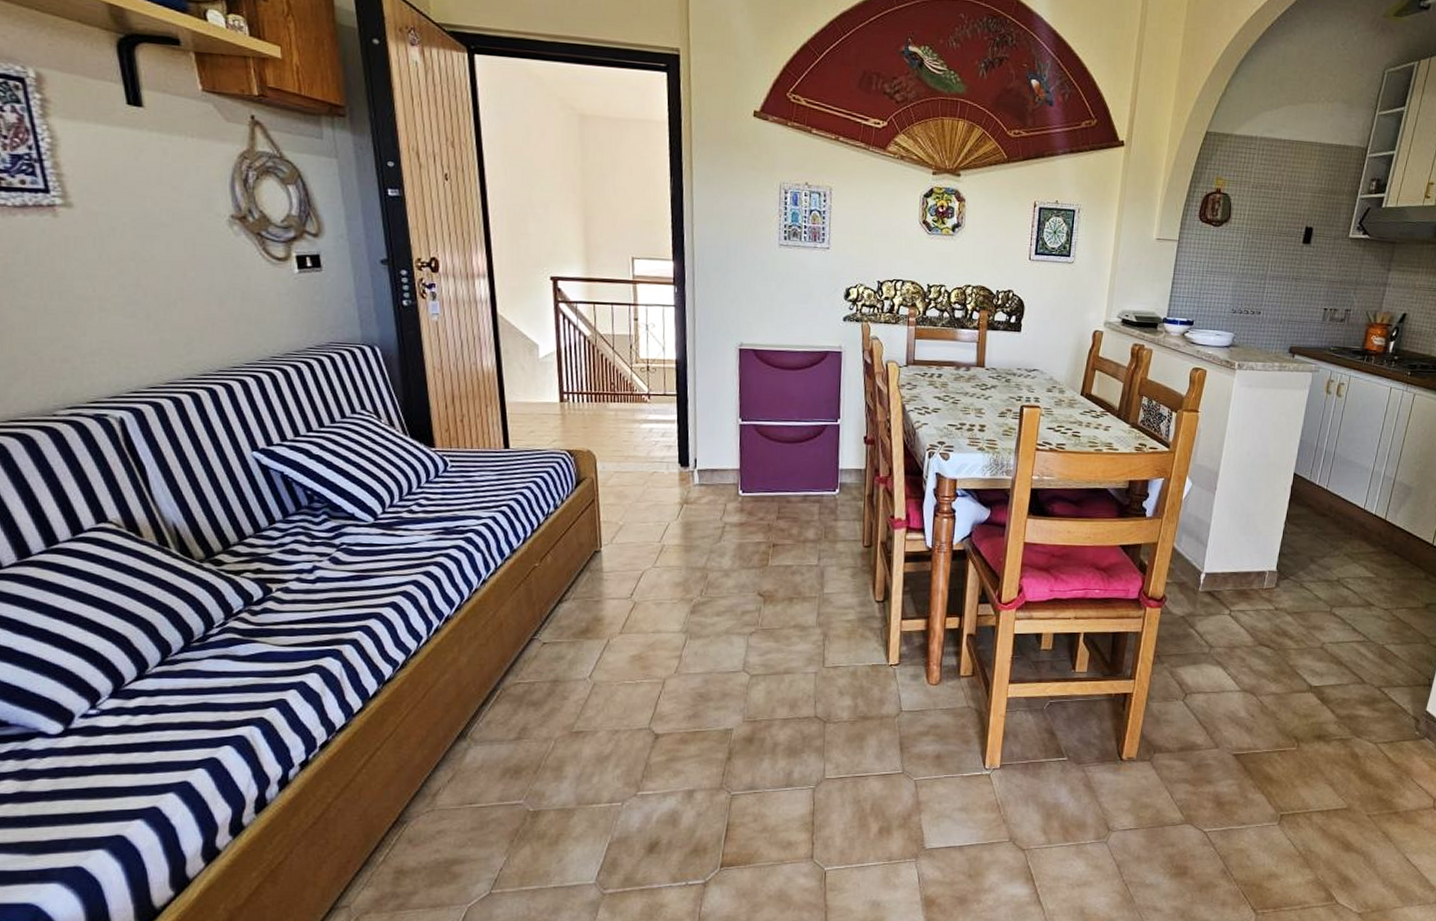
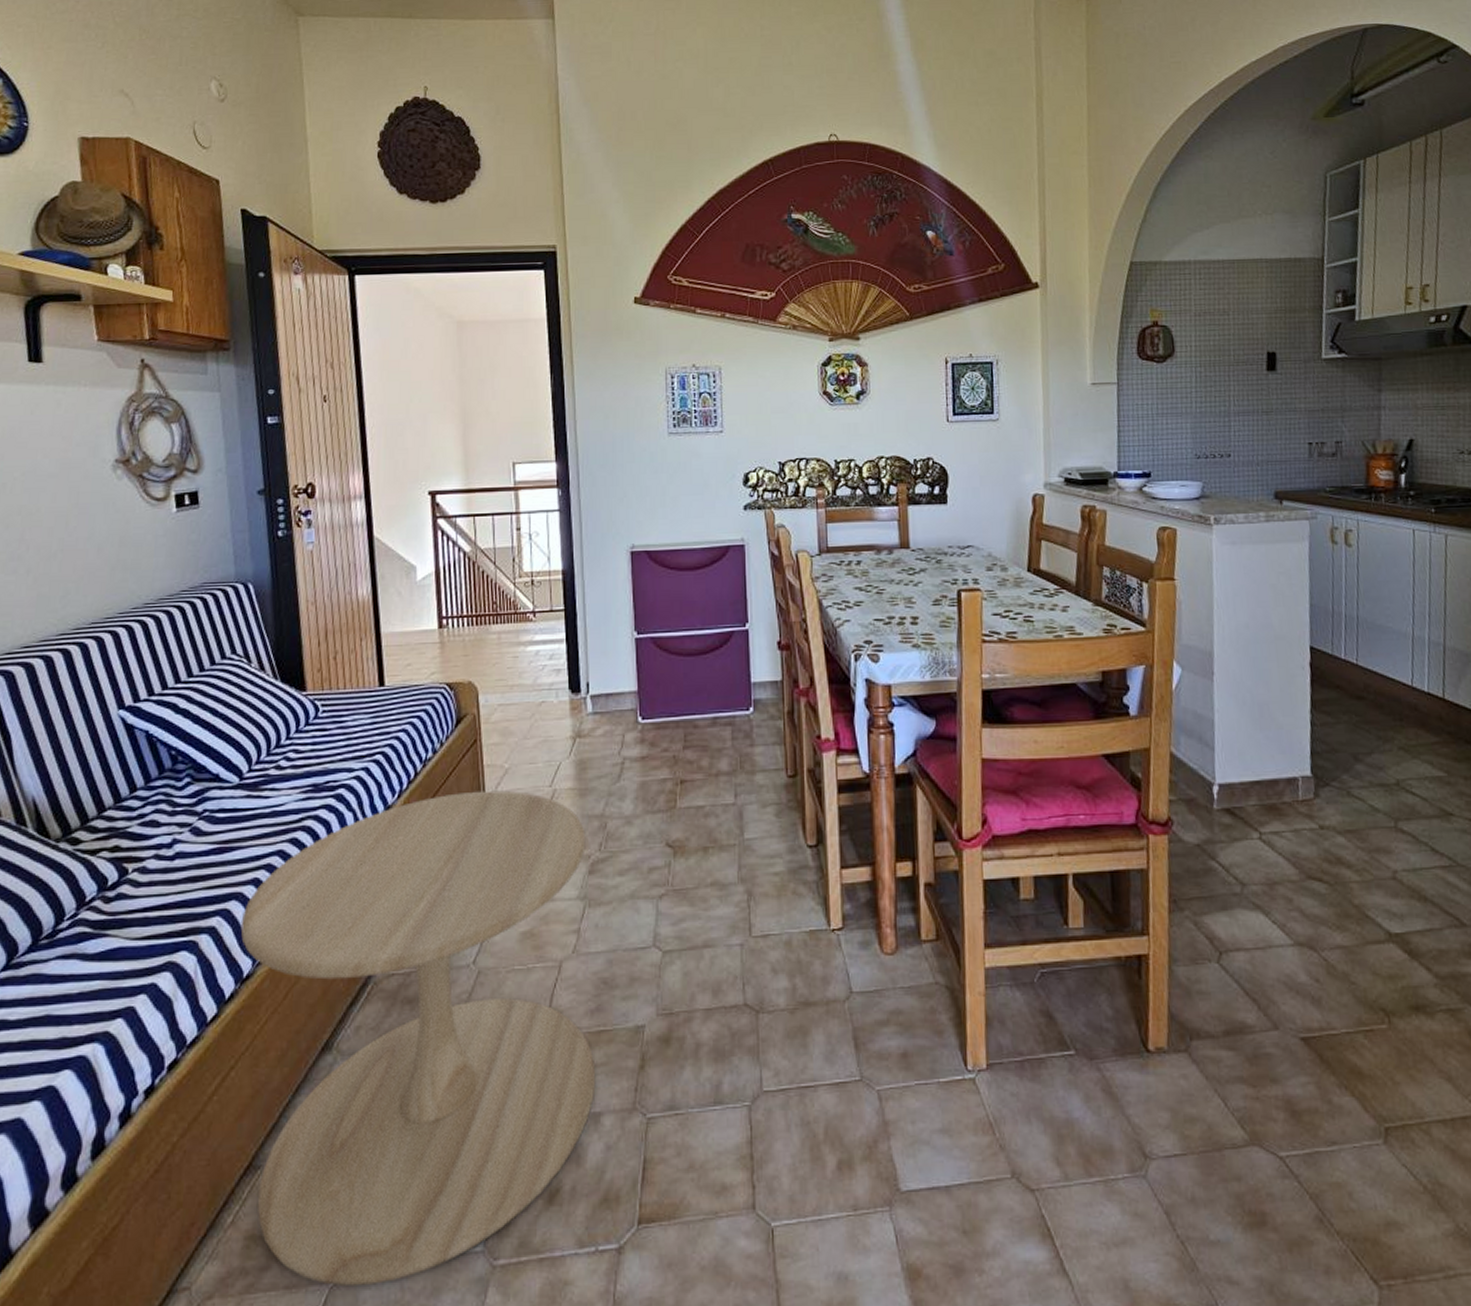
side table: none [380,542,691,907] -> present [240,790,596,1287]

